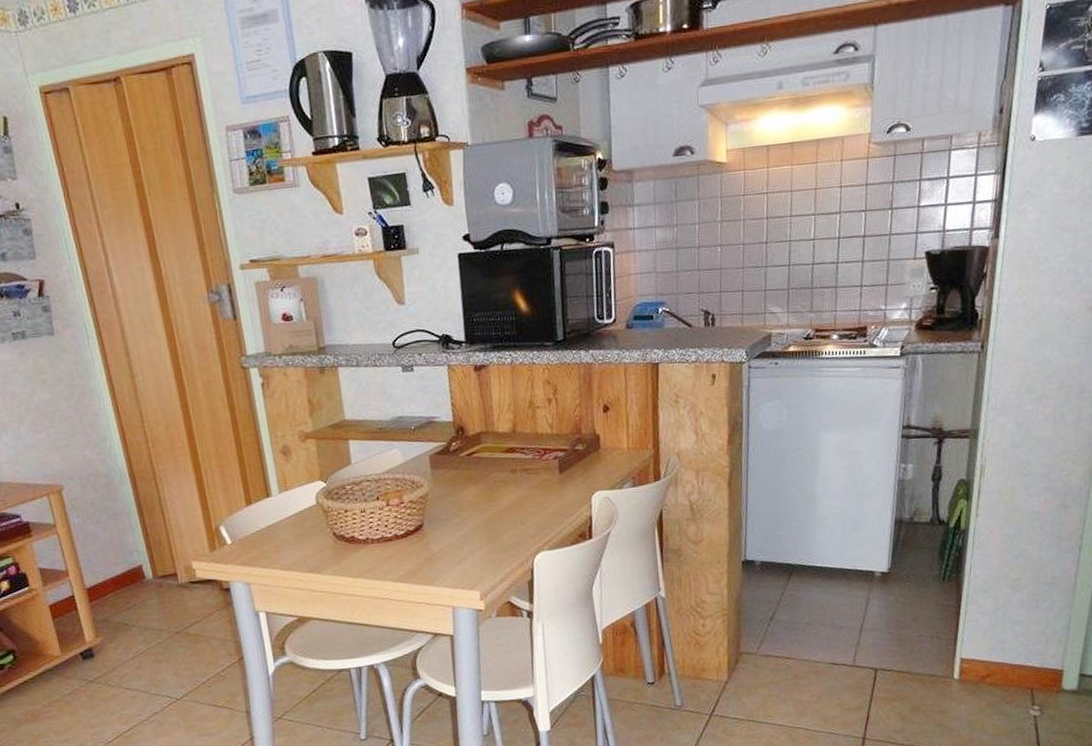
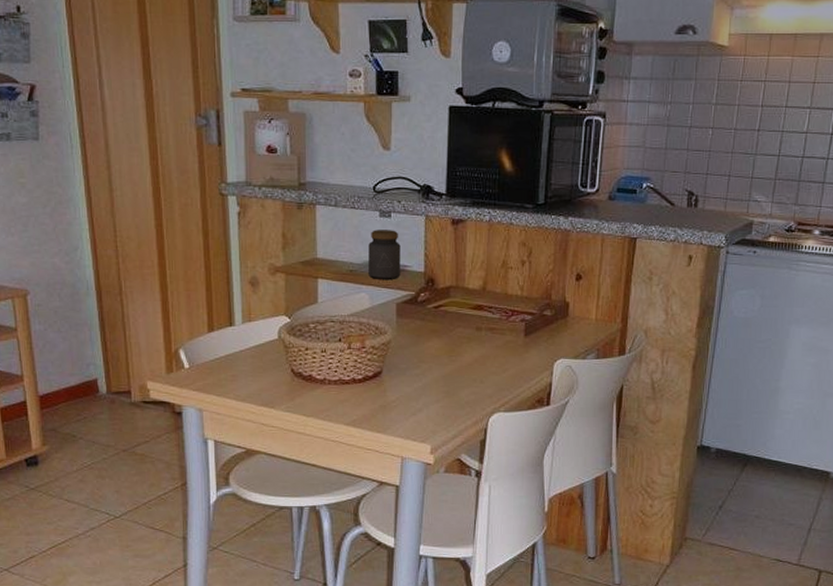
jar: none [394,383,430,434] -> present [368,230,401,279]

